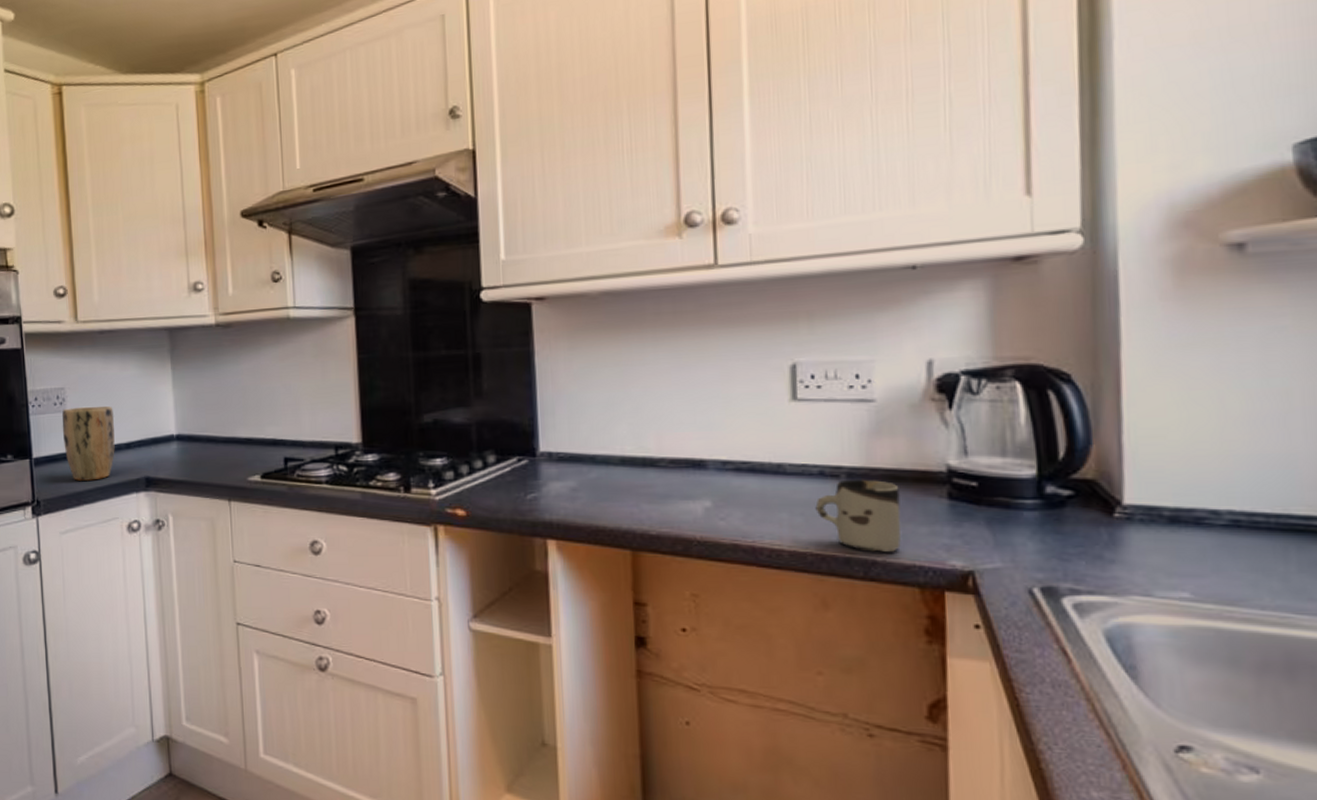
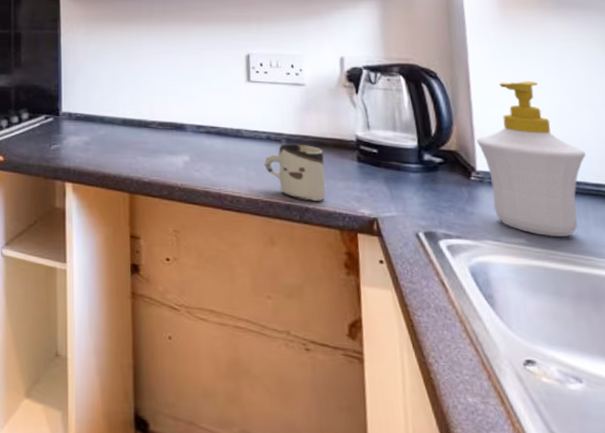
soap bottle: none [1126,378,1293,588] -> present [477,81,586,237]

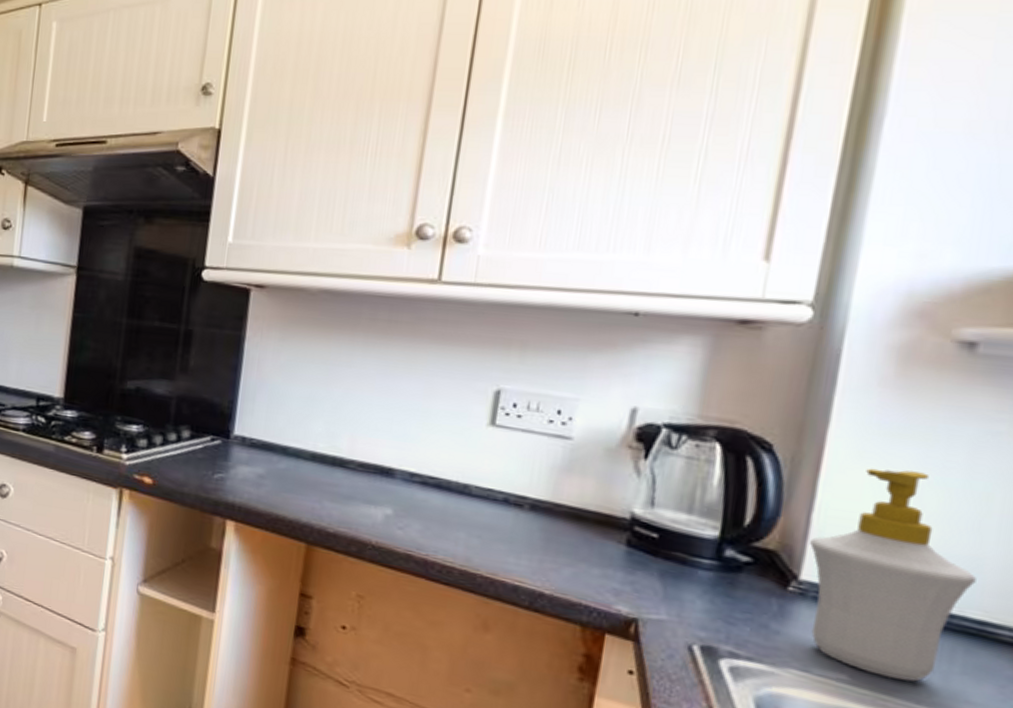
cup: present [264,143,326,201] -> none [493,510,580,587]

